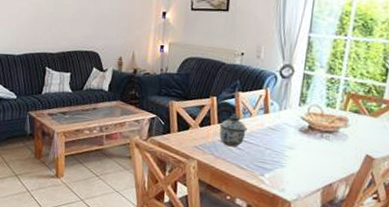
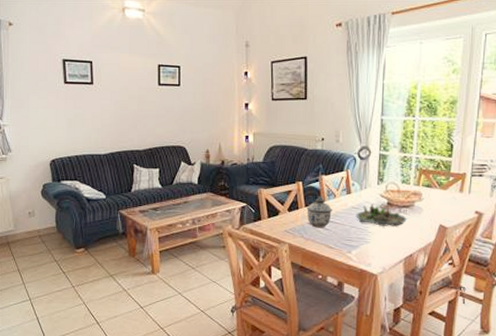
succulent planter: none [272,125,330,153] -> present [356,203,408,227]

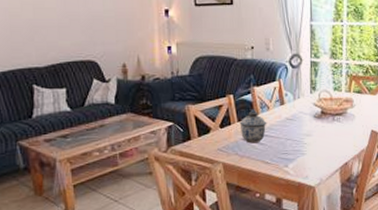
succulent planter: present [356,203,408,227] -> none [290,113,342,136]

